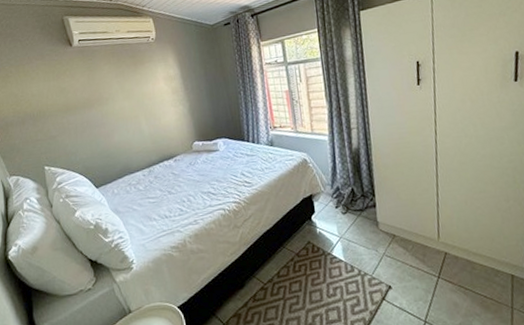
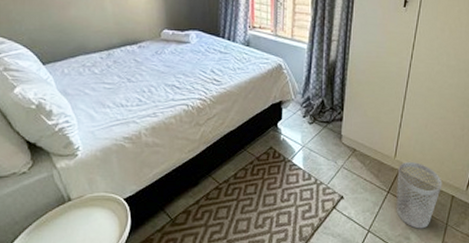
wastebasket: none [444,242,498,316] -> present [396,162,443,229]

